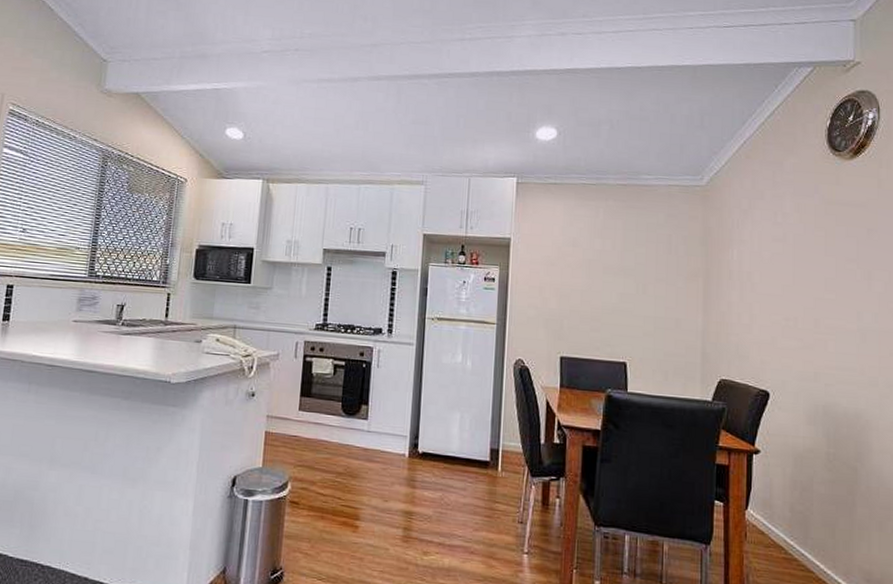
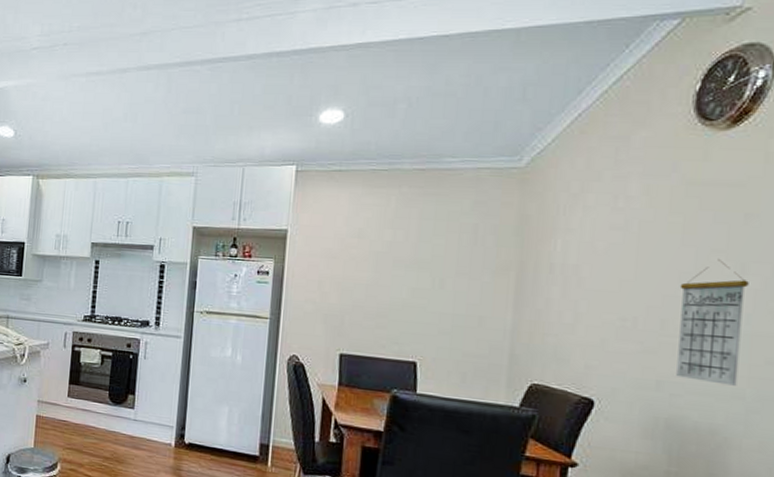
calendar: none [826,266,874,375] -> present [676,258,749,386]

